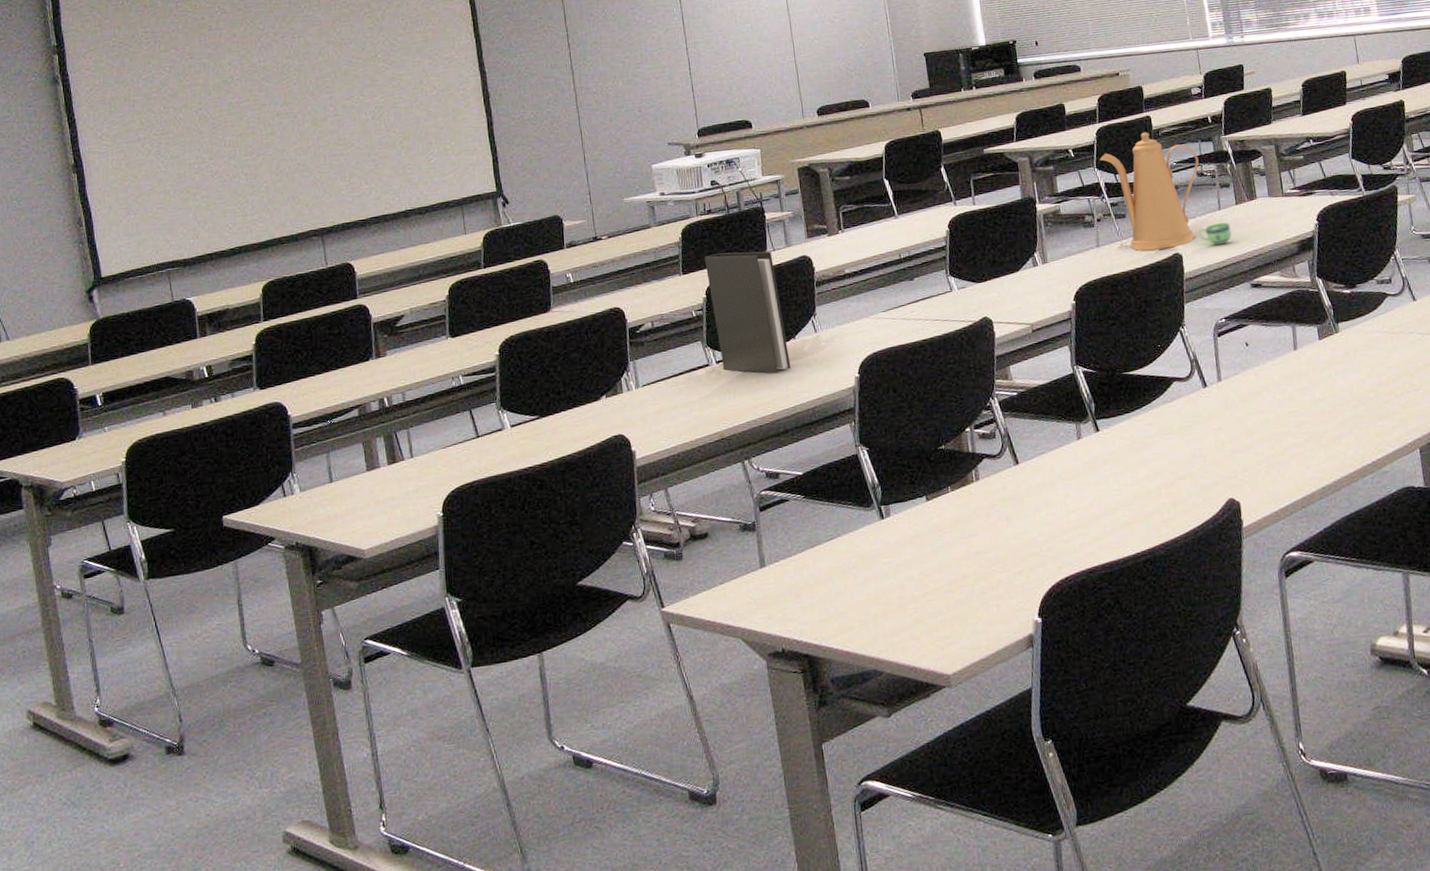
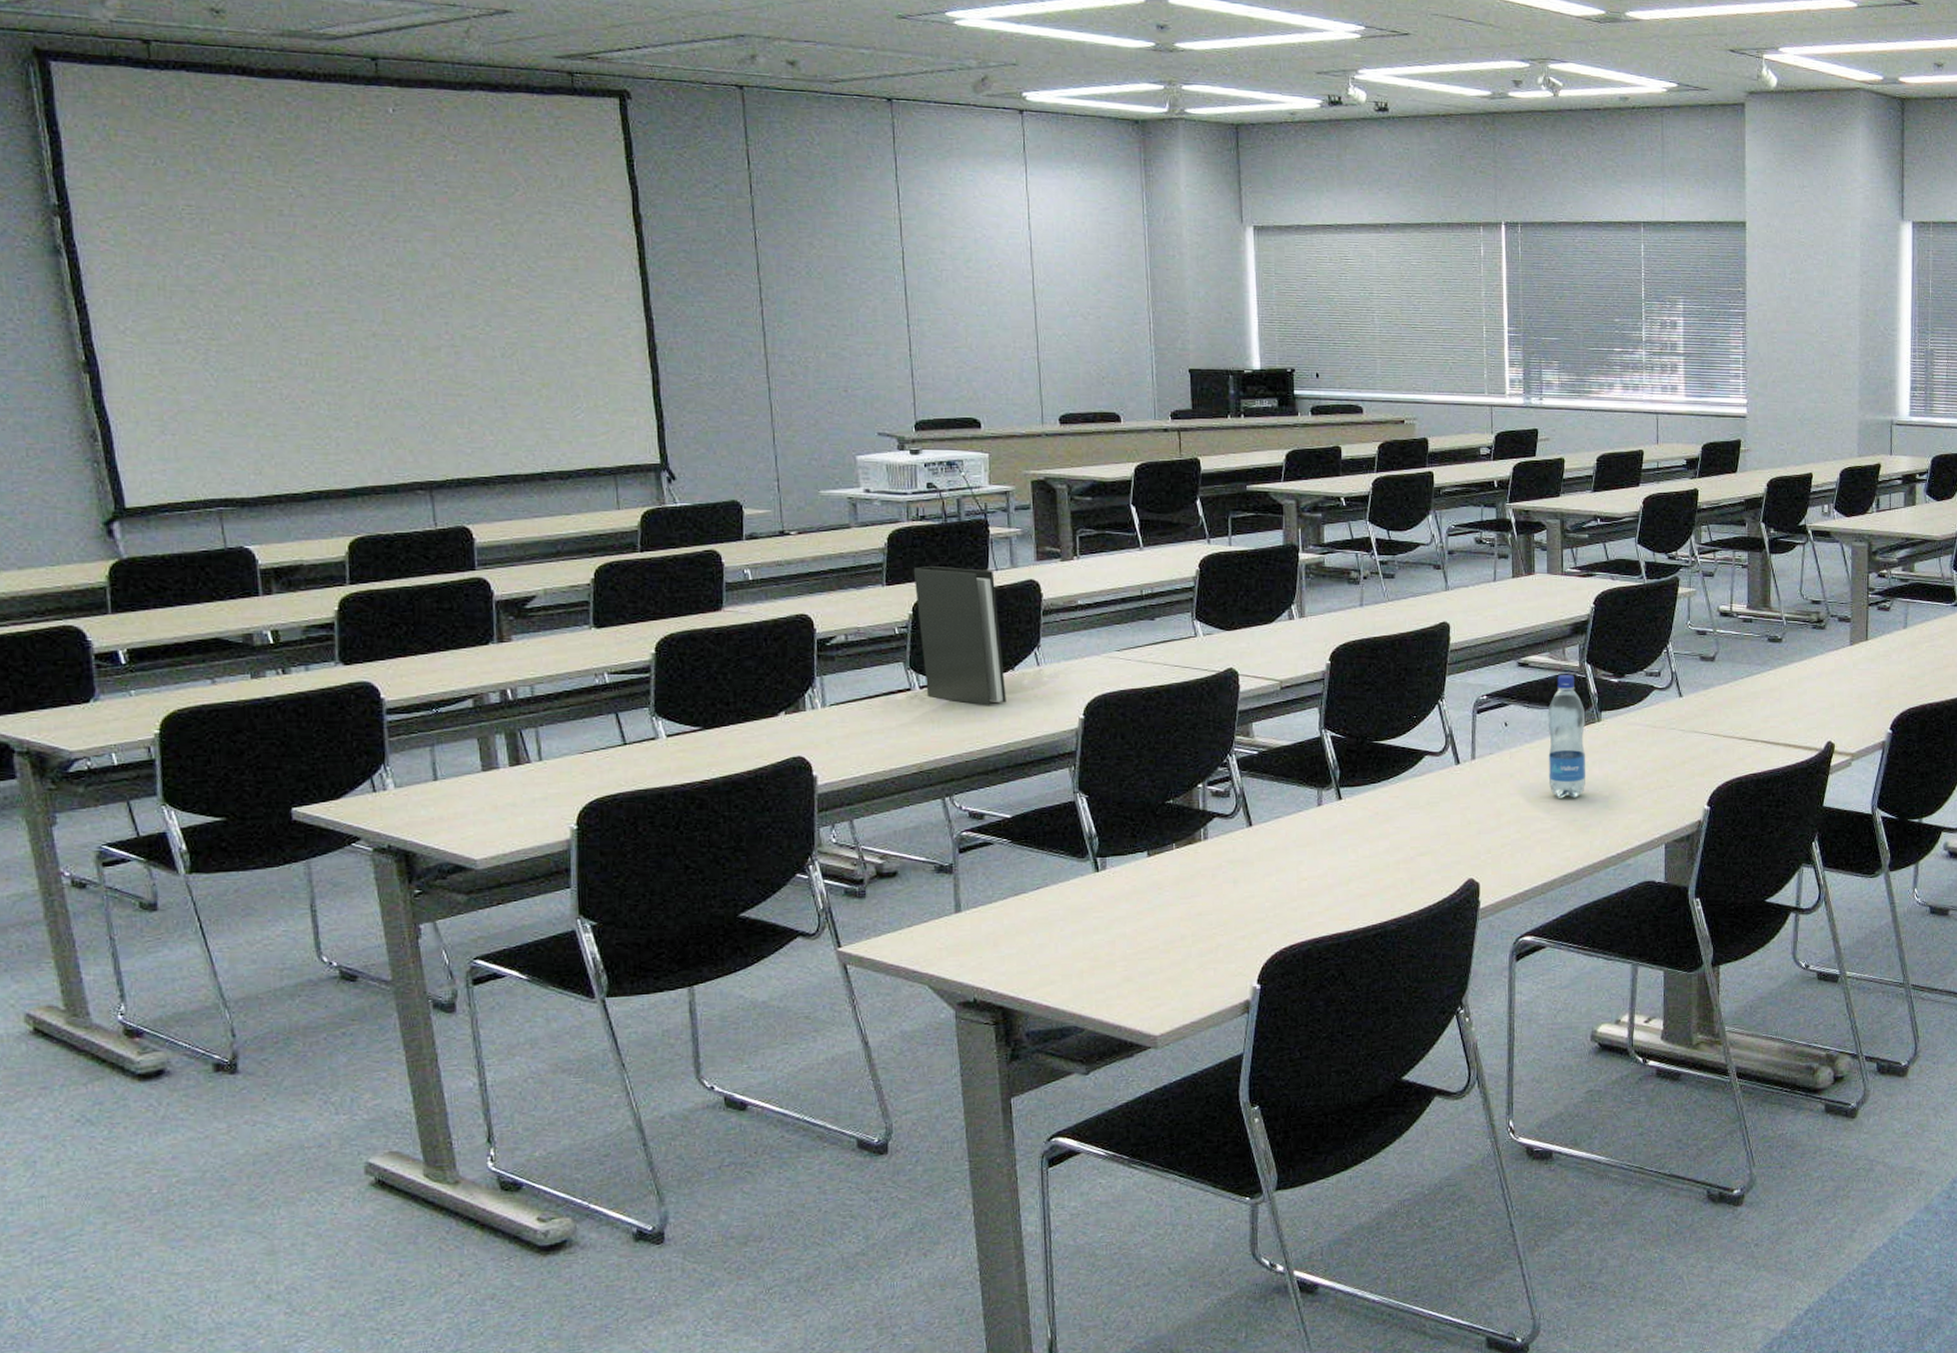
coffee pot: present [1100,131,1199,252] -> none [1374,488,1479,616]
cup: present [1197,222,1232,246] -> none [1468,595,1504,618]
bottle: none [1285,290,1332,412] -> present [1548,675,1586,799]

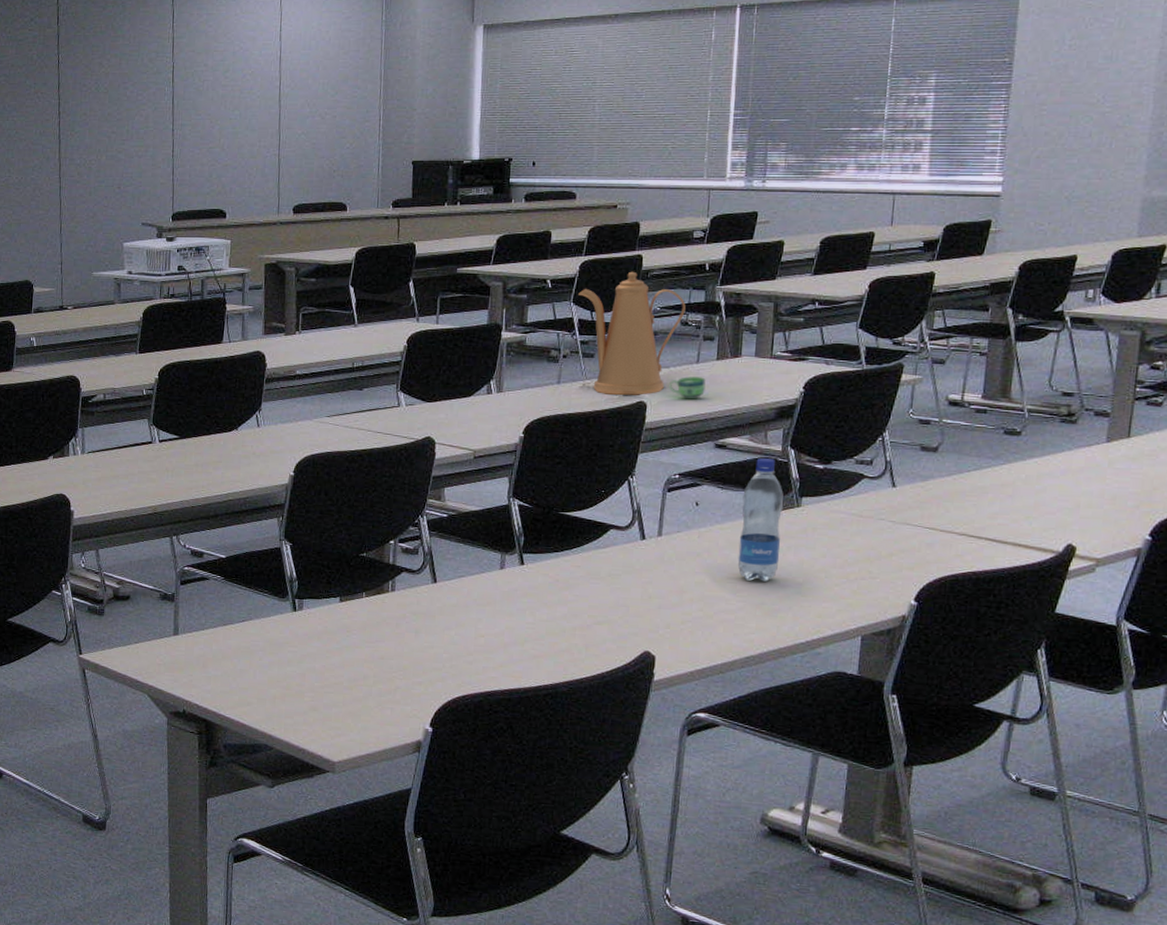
binder: present [913,566,1007,706] -> none [161,338,230,460]
coffee pot: none [1374,488,1479,616] -> present [578,271,686,395]
cup: none [1468,595,1504,618] -> present [668,377,706,399]

